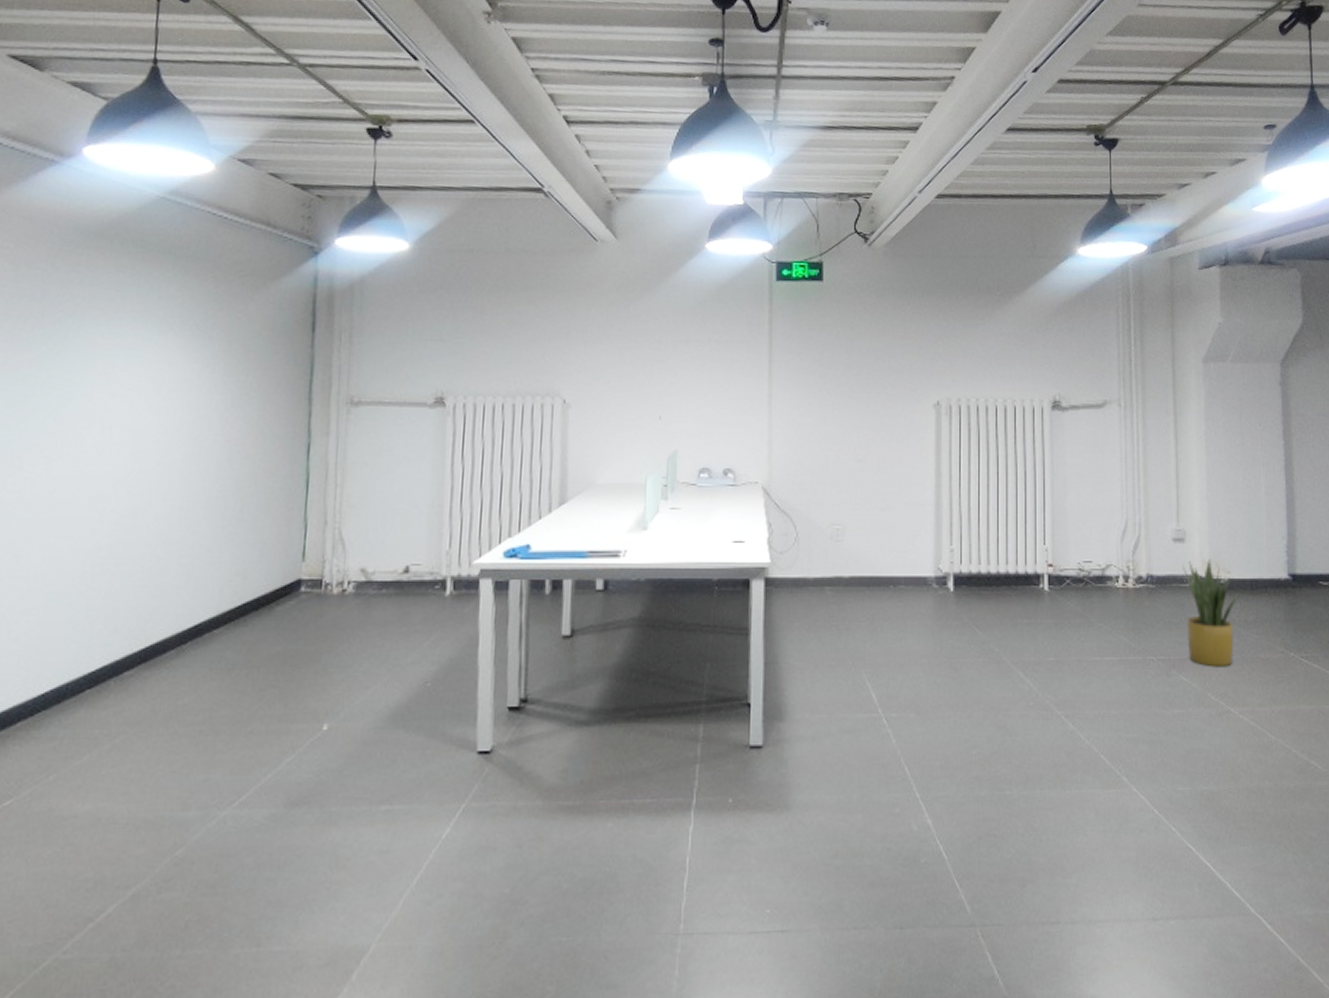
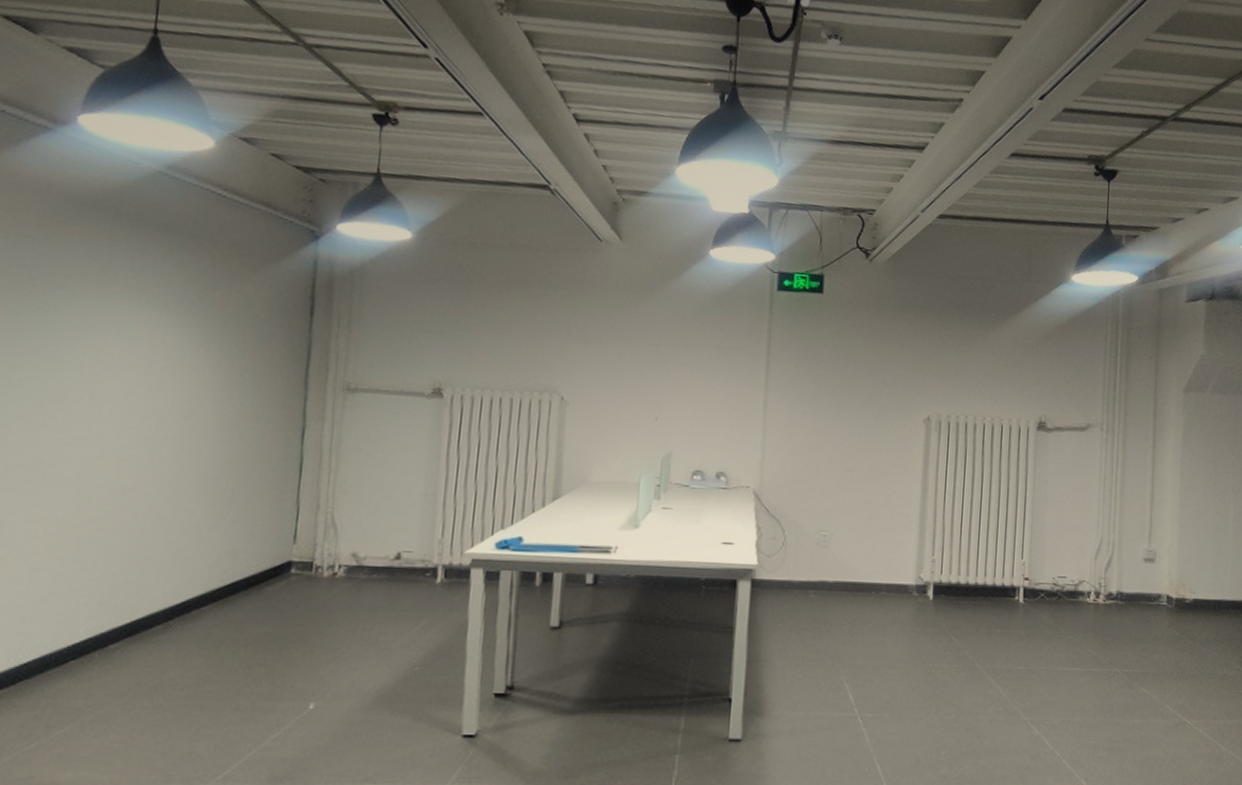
planter: present [1182,559,1240,667] -> none [1150,579,1203,682]

